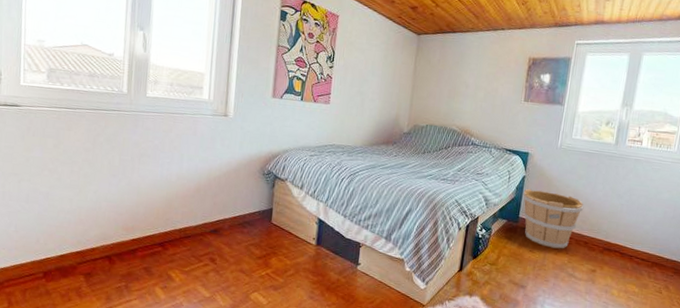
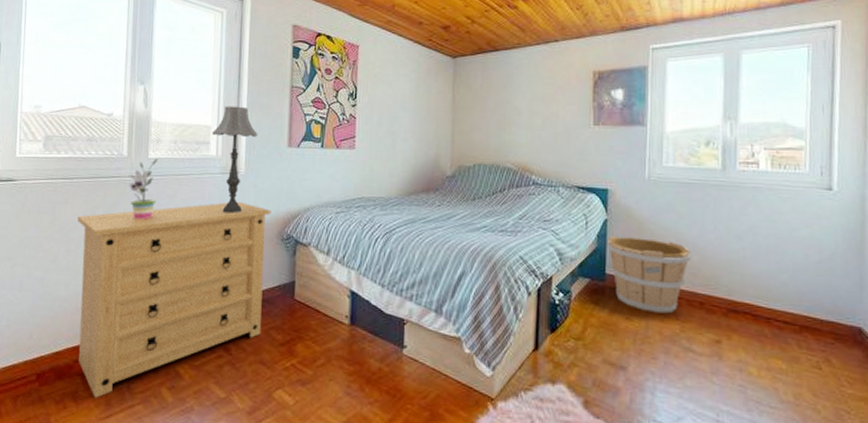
dresser: none [80,139,255,294] -> present [78,201,271,398]
potted plant: none [125,97,156,149] -> present [125,158,159,219]
table lamp: none [205,57,247,150] -> present [212,106,258,214]

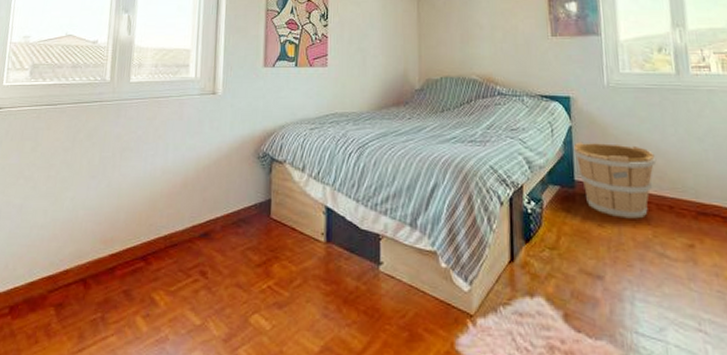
dresser: present [78,201,271,398] -> none [53,121,248,331]
potted plant: present [125,158,159,219] -> none [107,82,140,142]
table lamp: present [212,106,258,214] -> none [192,30,235,133]

